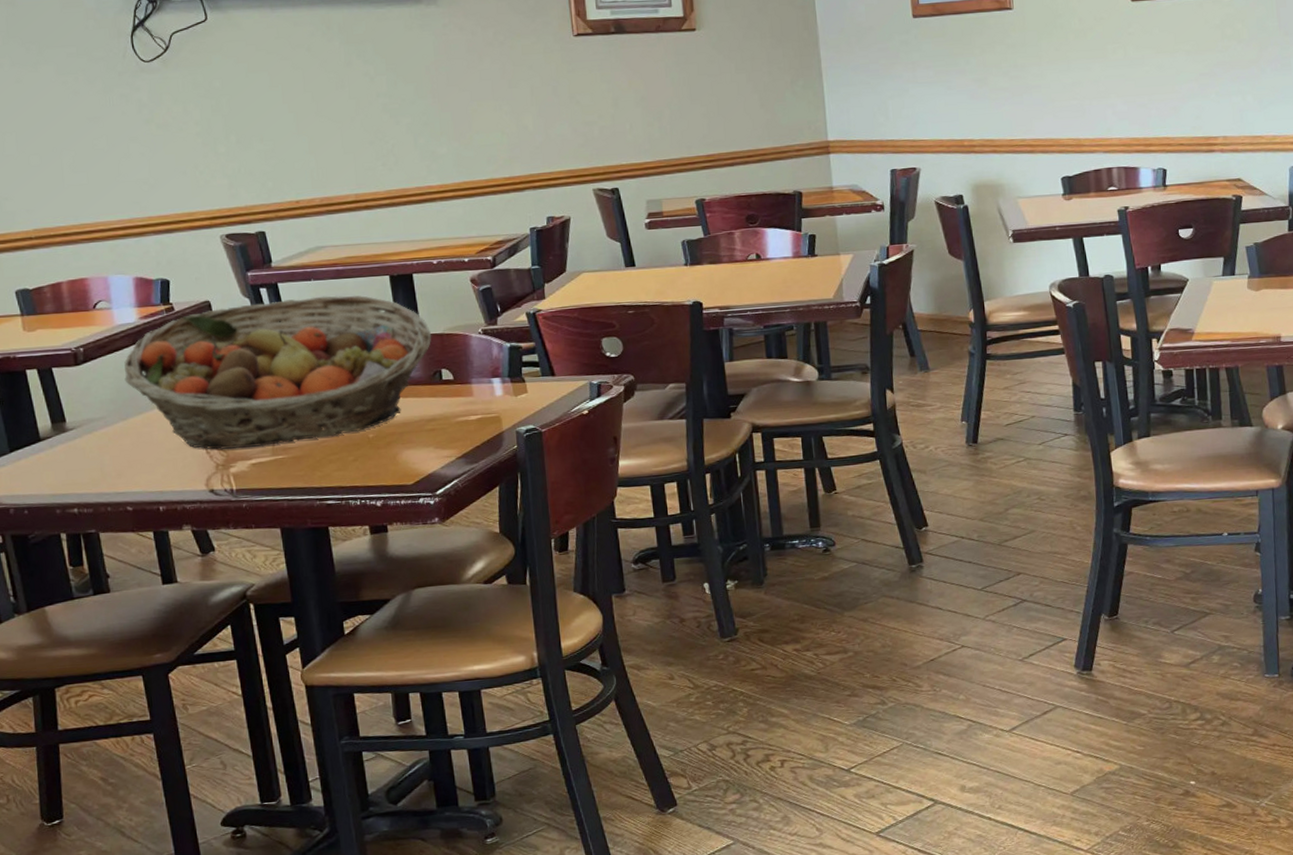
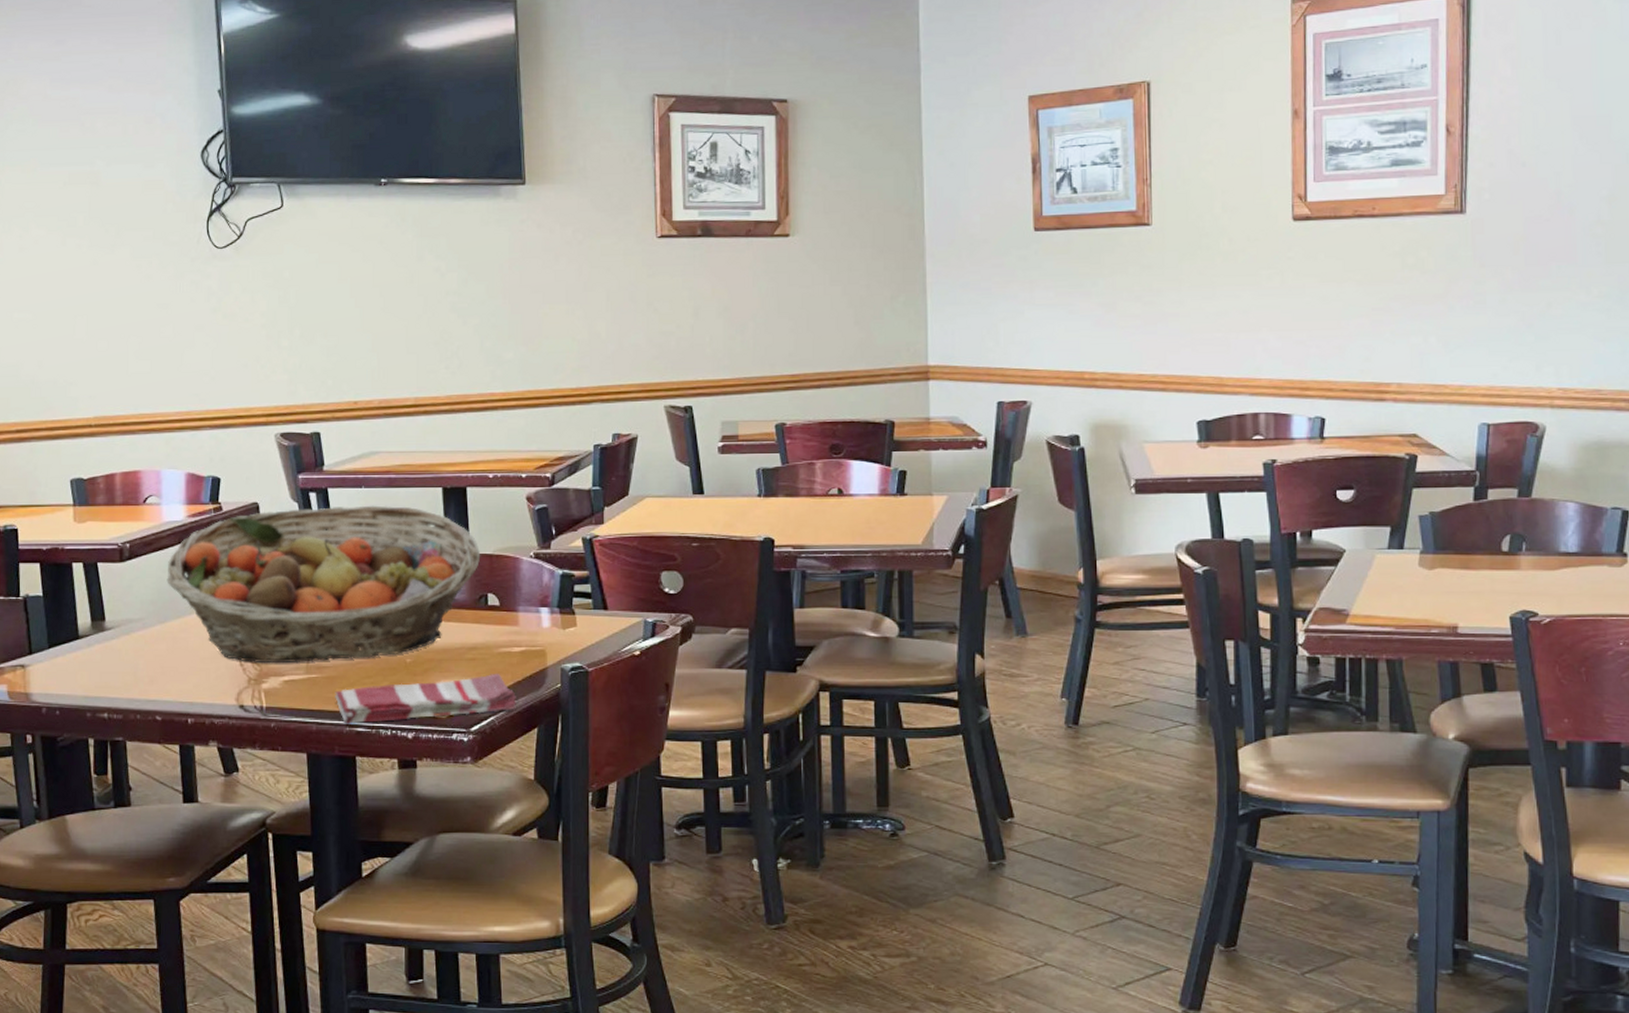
dish towel: none [302,440,477,498] -> present [335,673,516,724]

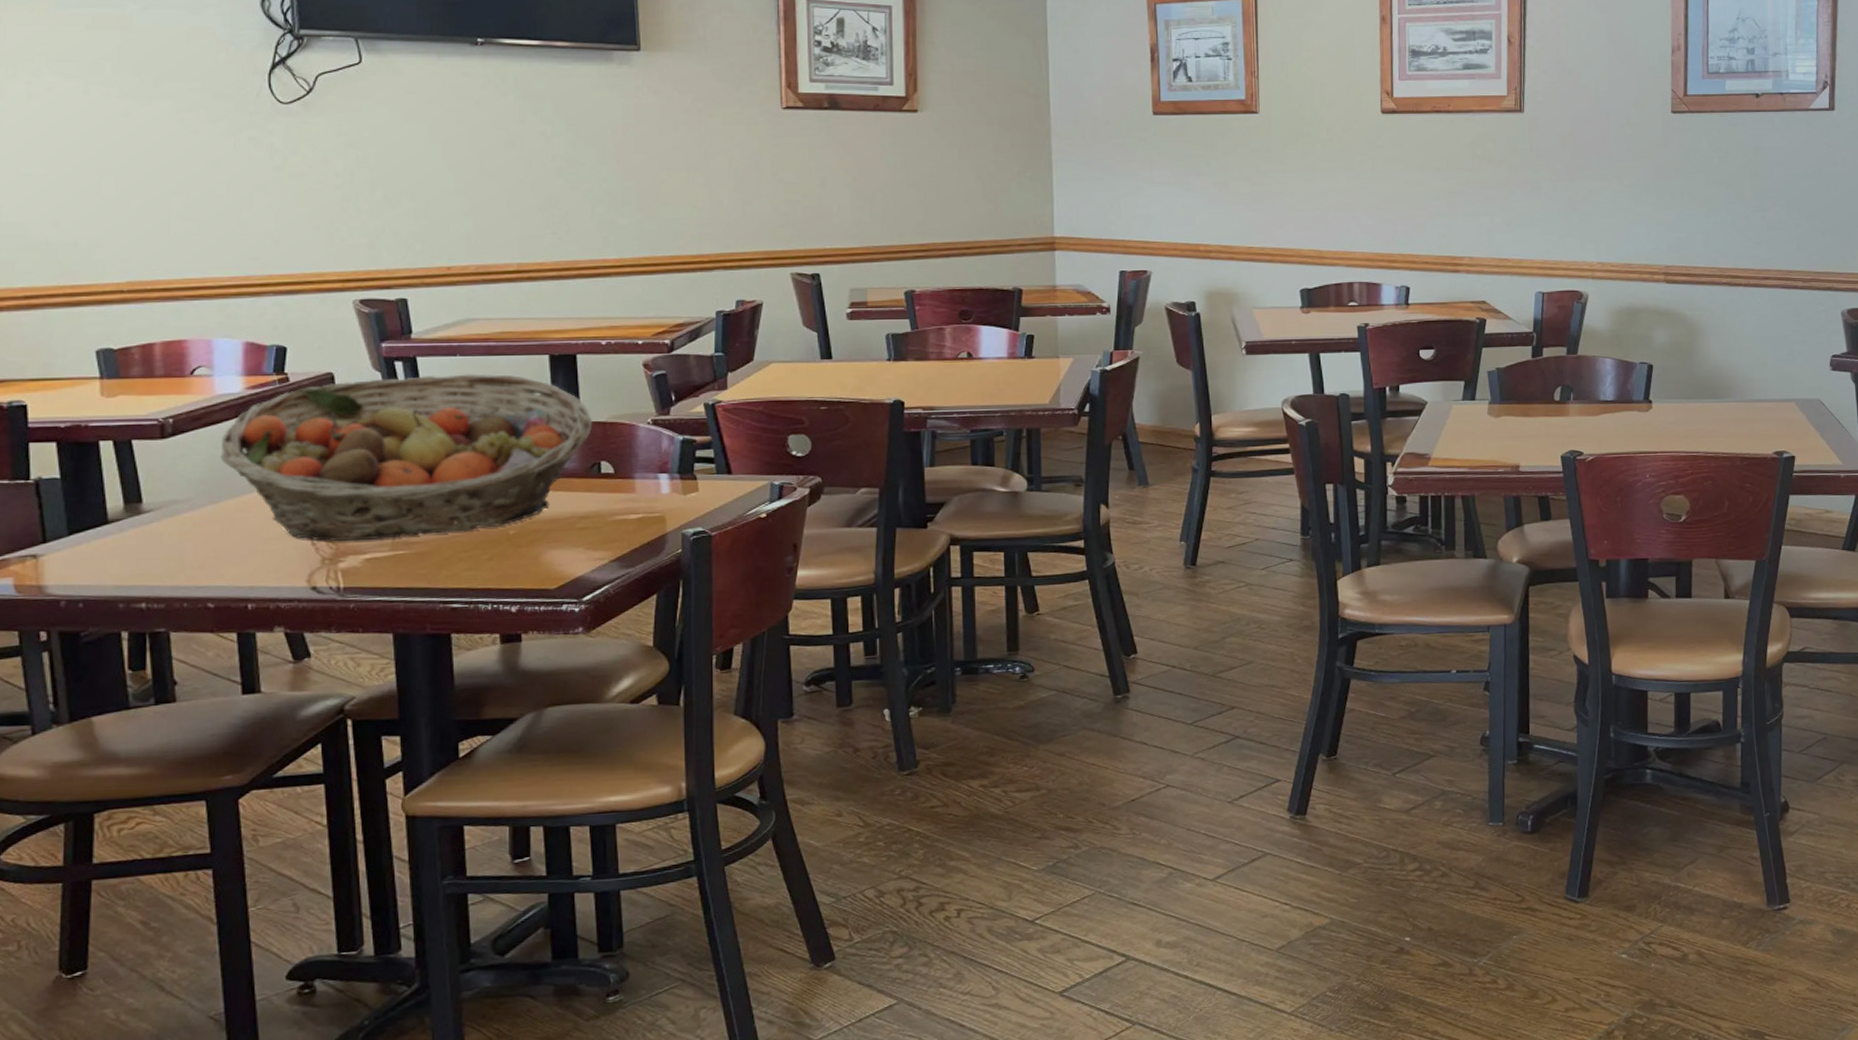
dish towel: present [335,673,516,724] -> none [426,541,633,601]

